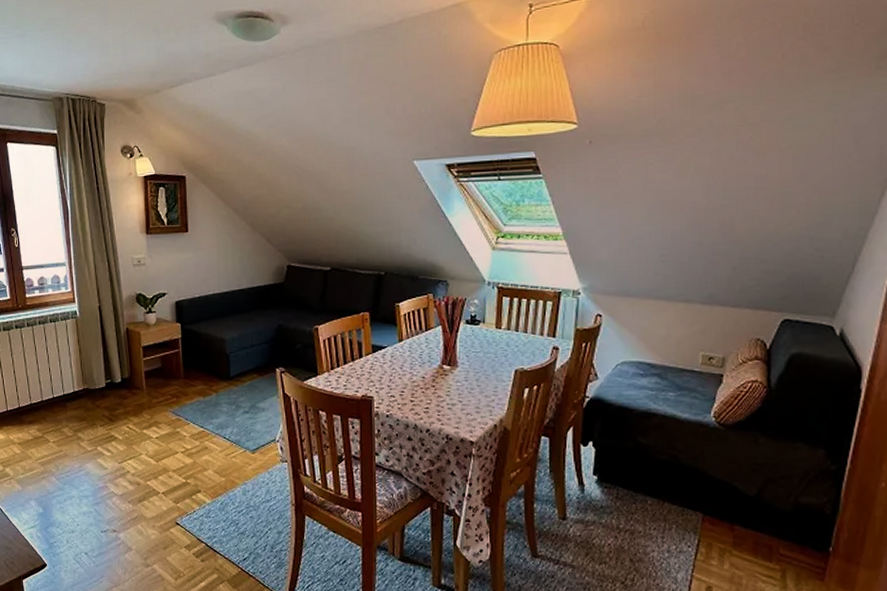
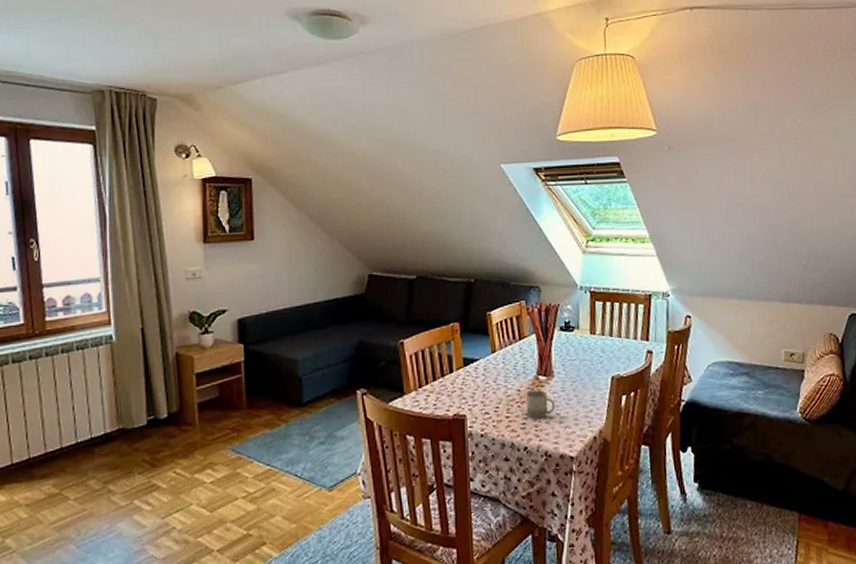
cup: none [429,378,458,404] -> present [526,390,556,418]

